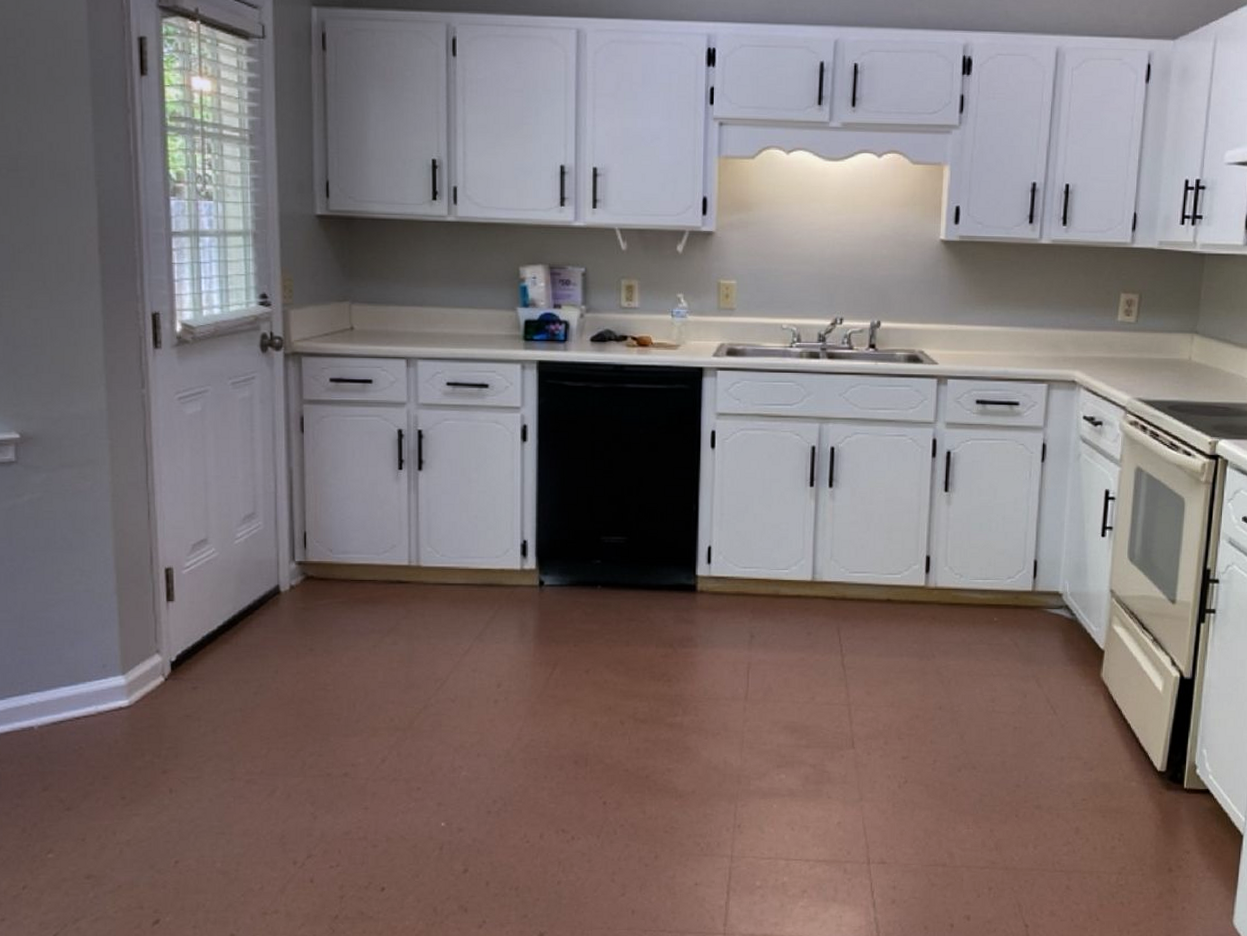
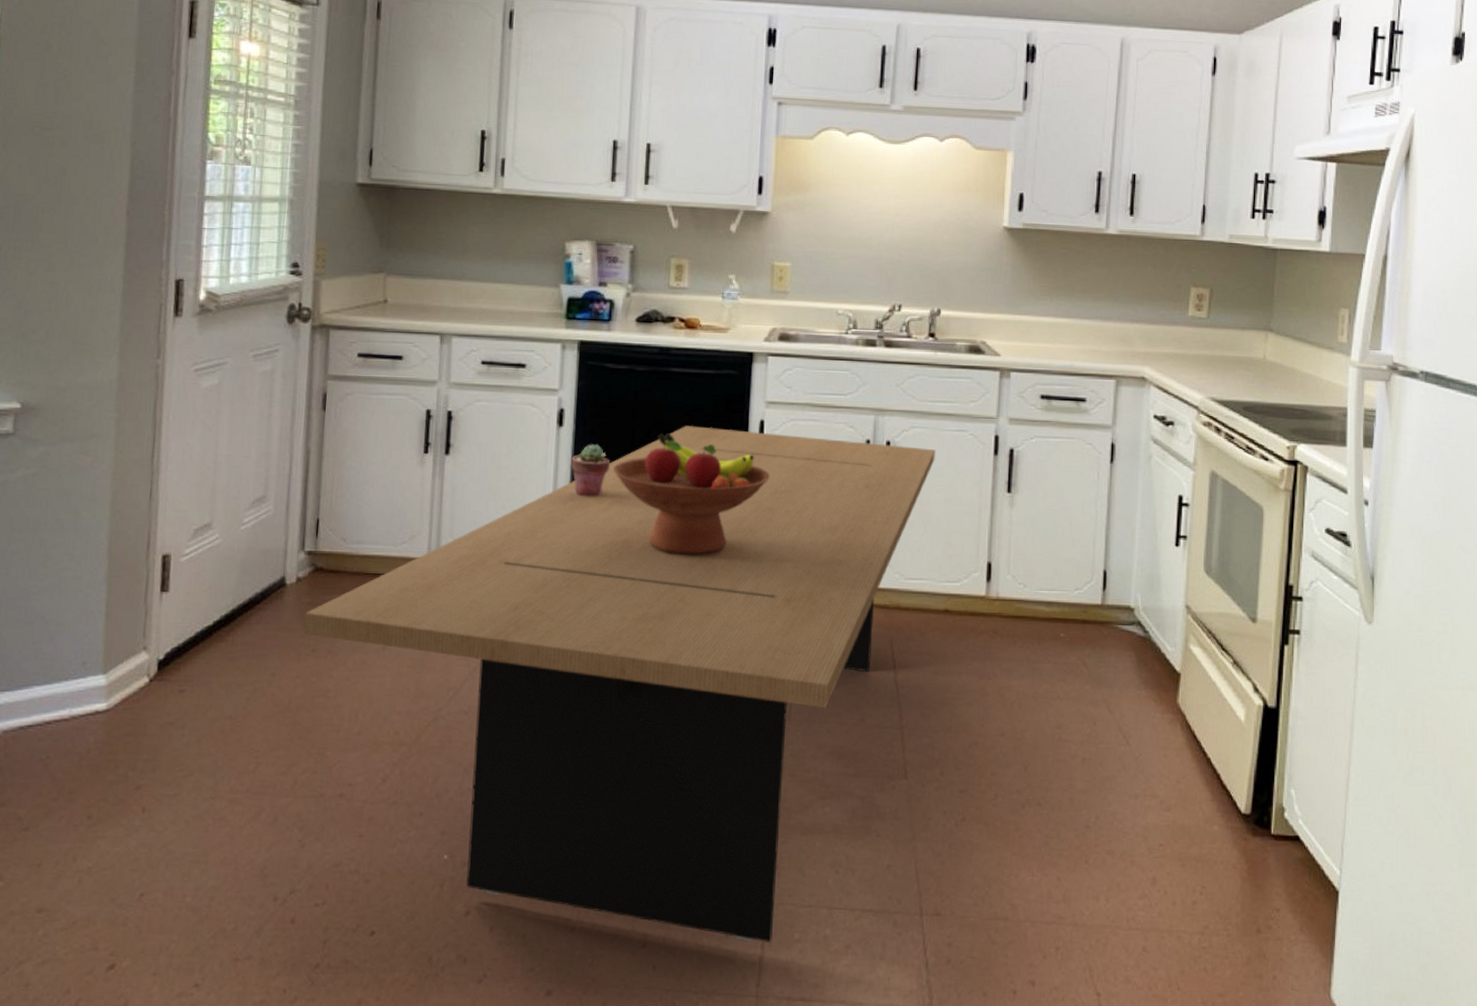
dining table: none [299,438,877,889] -> present [303,426,935,942]
potted succulent: none [536,457,573,506] -> present [571,444,611,497]
fruit bowl: none [575,444,722,556] -> present [613,432,770,555]

